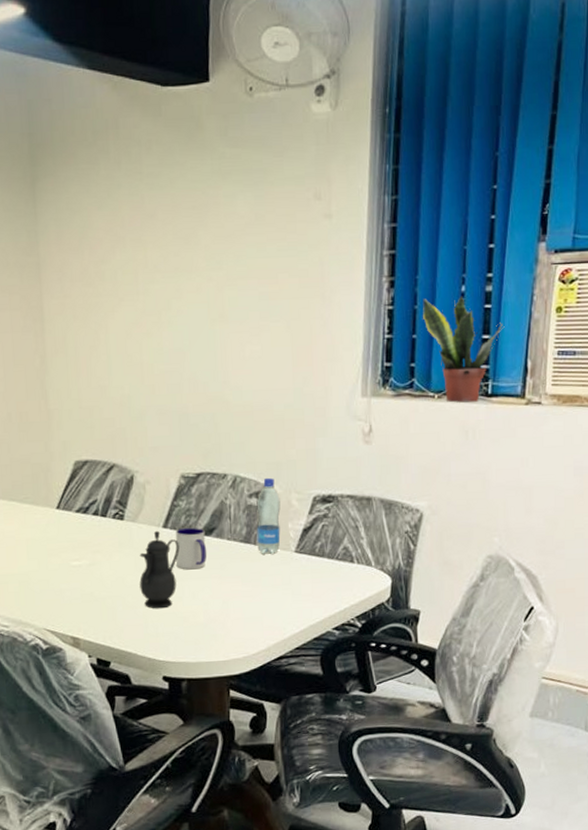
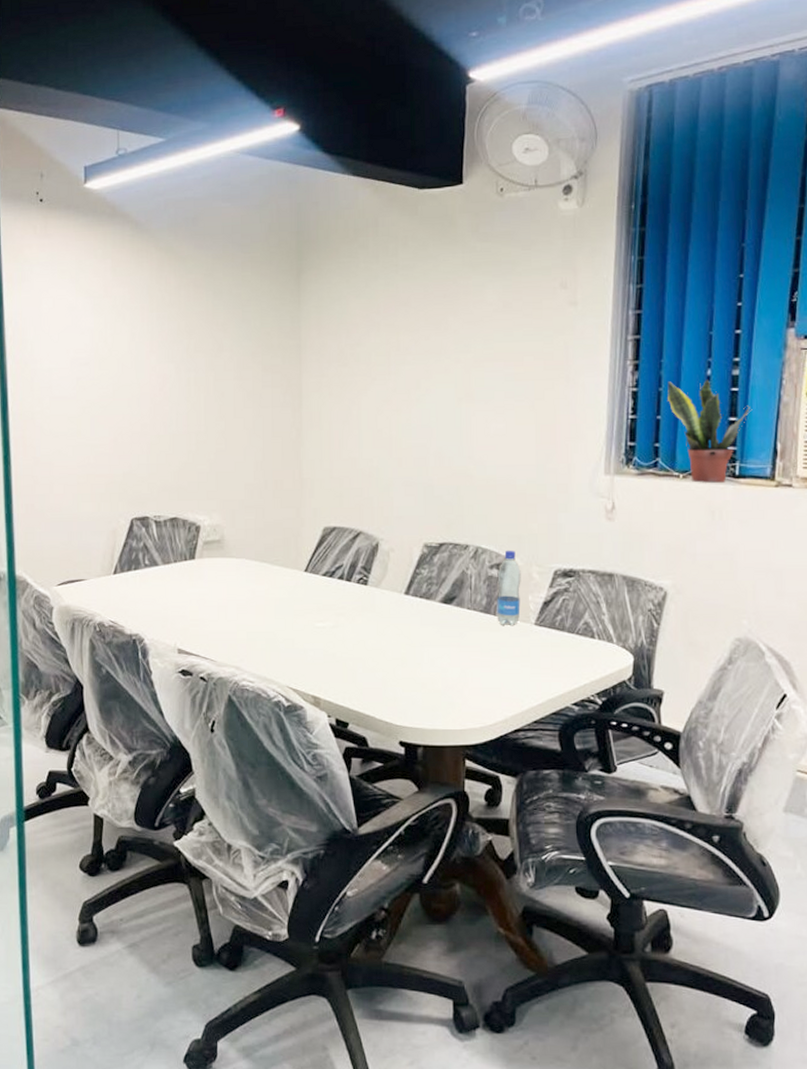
coffeepot: present [139,530,180,608] -> none [380,596,420,672]
mug: present [175,527,207,570] -> none [416,595,447,637]

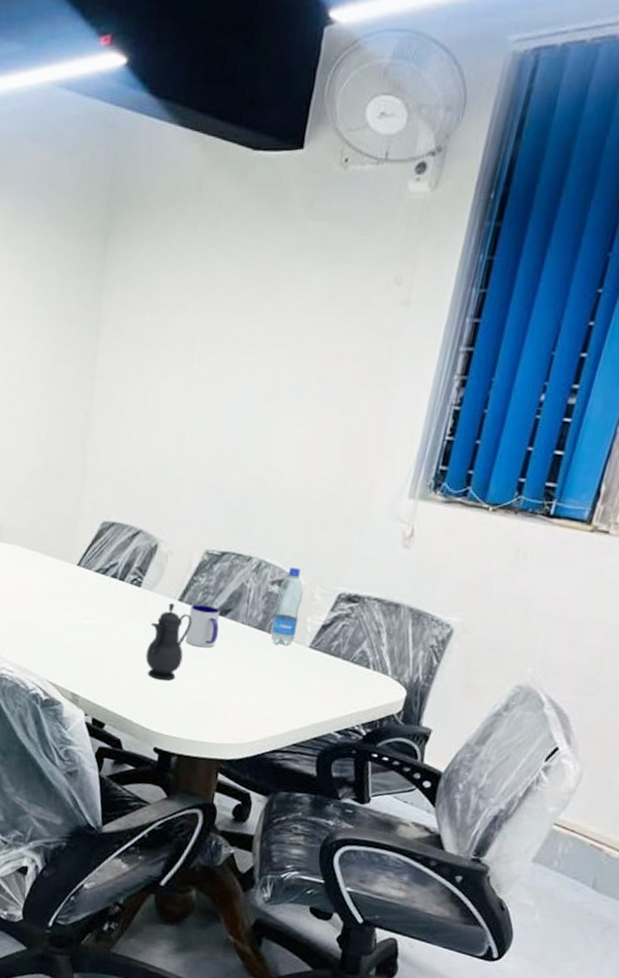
coffeepot: none [380,596,420,672] -> present [145,602,192,681]
mug: none [416,595,447,637] -> present [186,604,220,648]
potted plant: present [667,379,752,484] -> none [491,403,582,522]

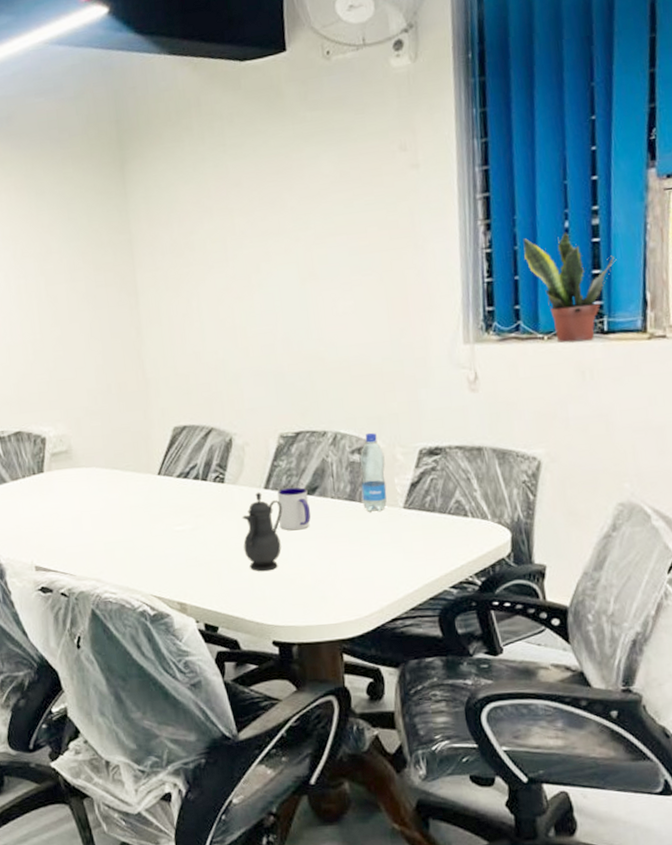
potted plant: none [491,403,582,522] -> present [523,232,617,343]

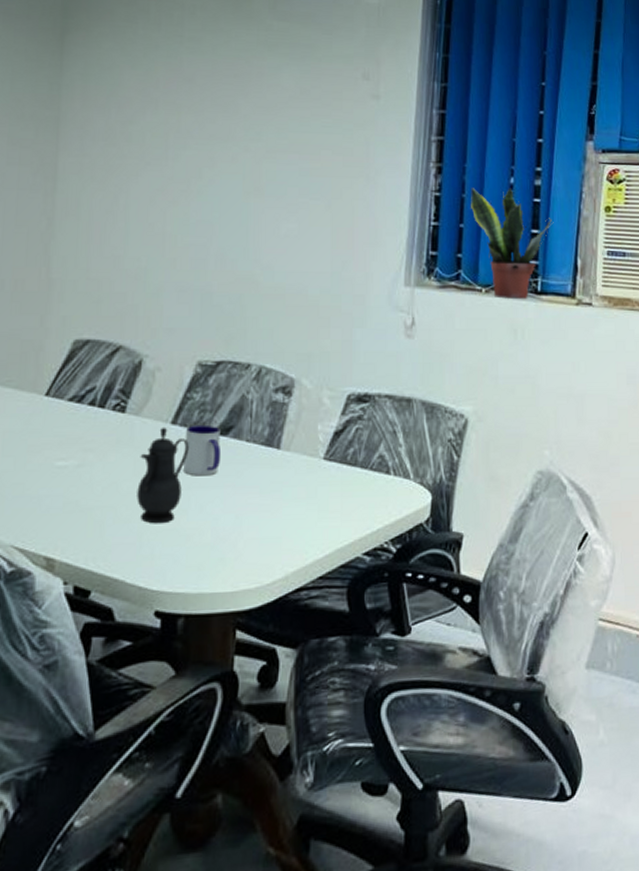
bottle: present [359,432,387,512] -> none [280,370,310,462]

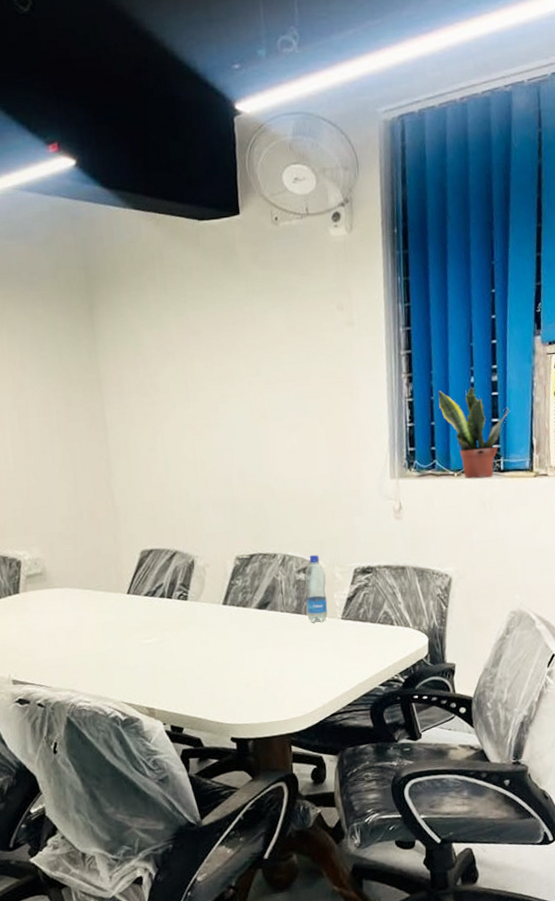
coffeepot: present [137,427,189,523] -> none [203,607,239,677]
mug: present [184,424,222,476] -> none [234,602,264,641]
bottle: none [280,370,310,462] -> present [305,554,328,623]

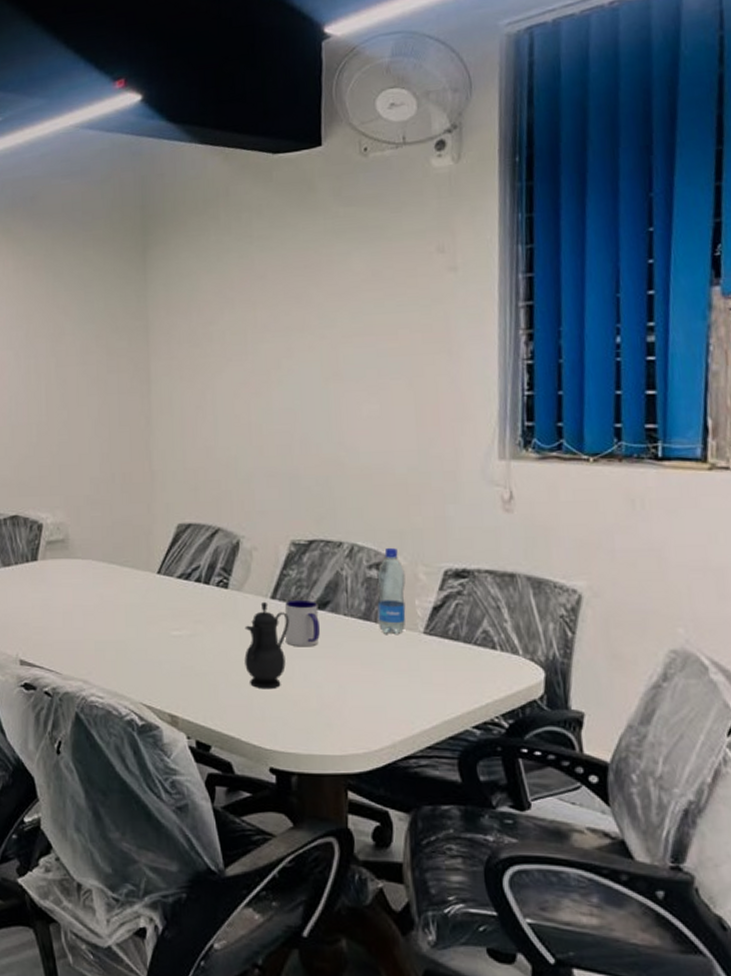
coffeepot: none [203,607,239,677] -> present [244,601,289,688]
mug: none [234,602,264,641] -> present [284,599,321,647]
potted plant: present [438,386,511,479] -> none [569,347,674,468]

